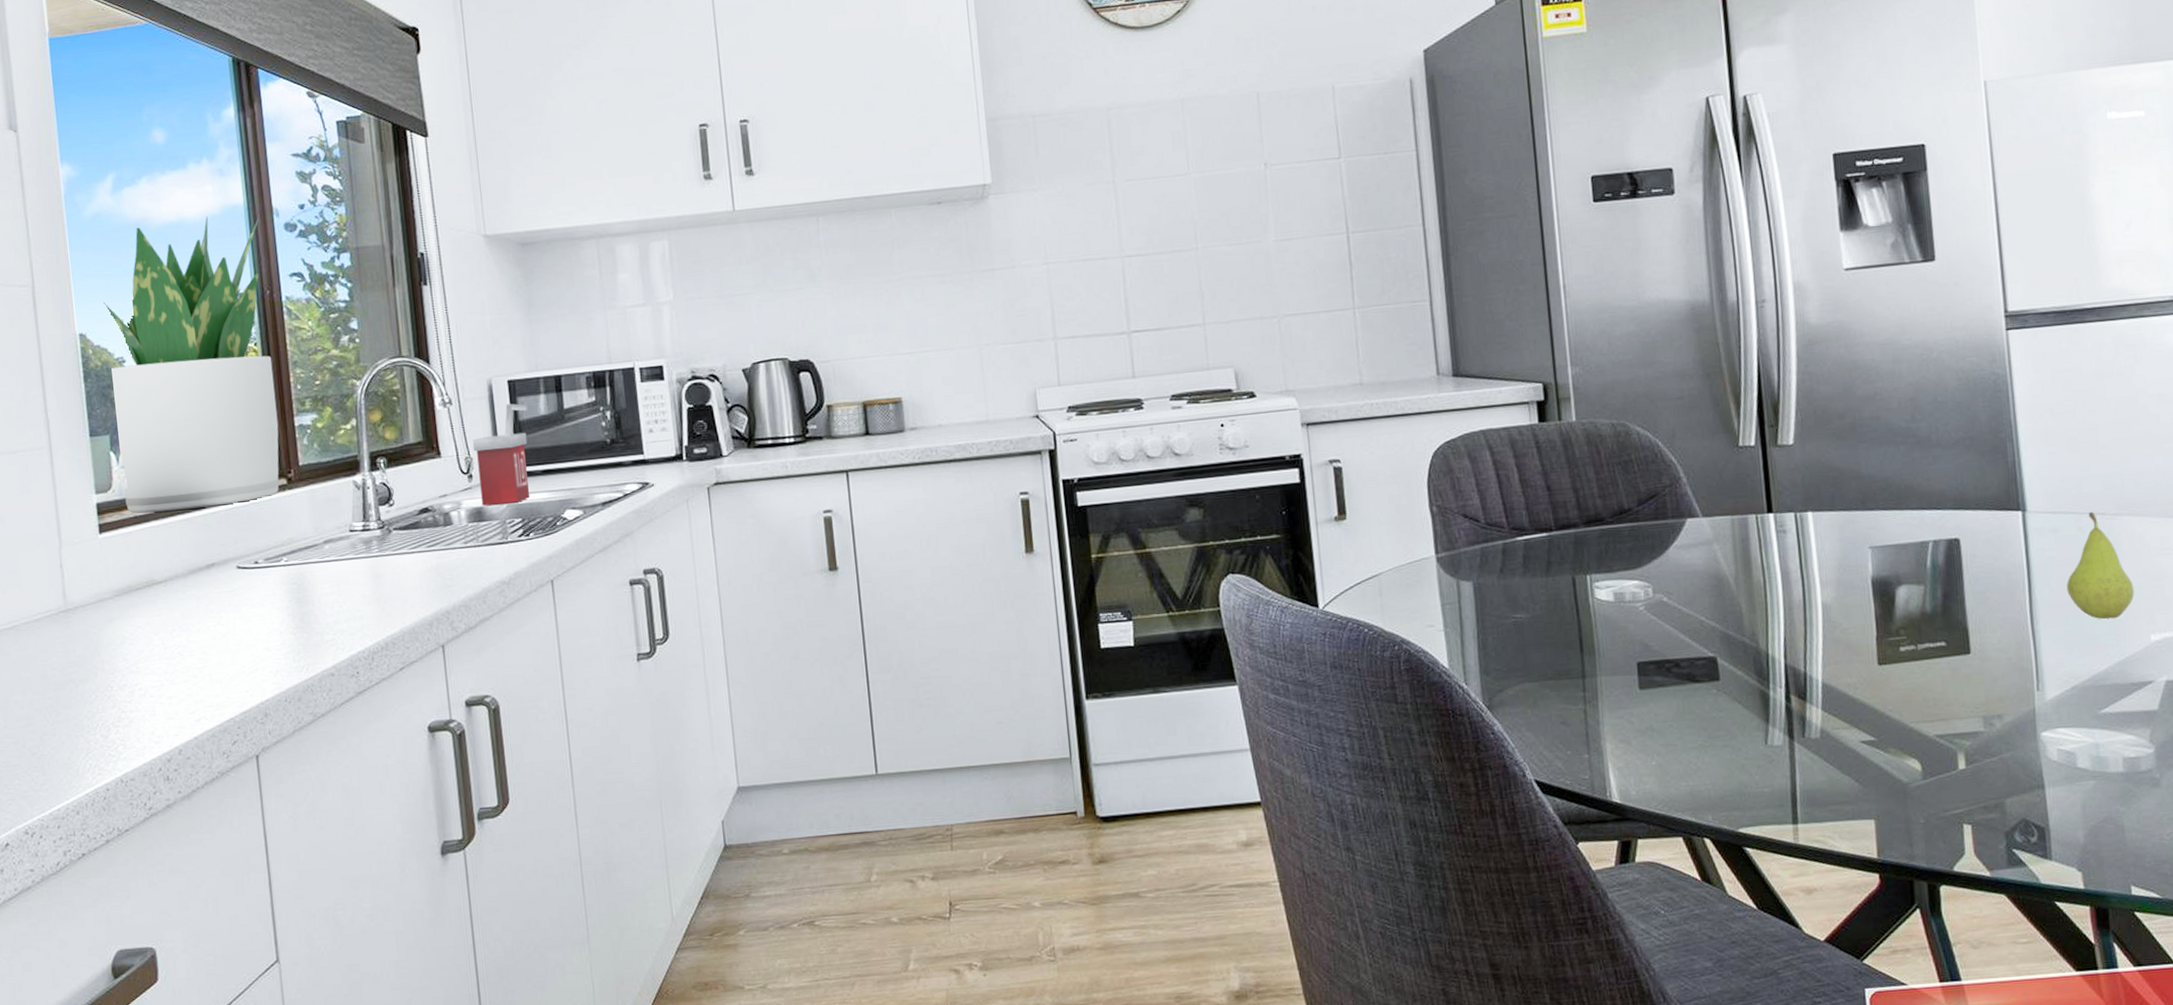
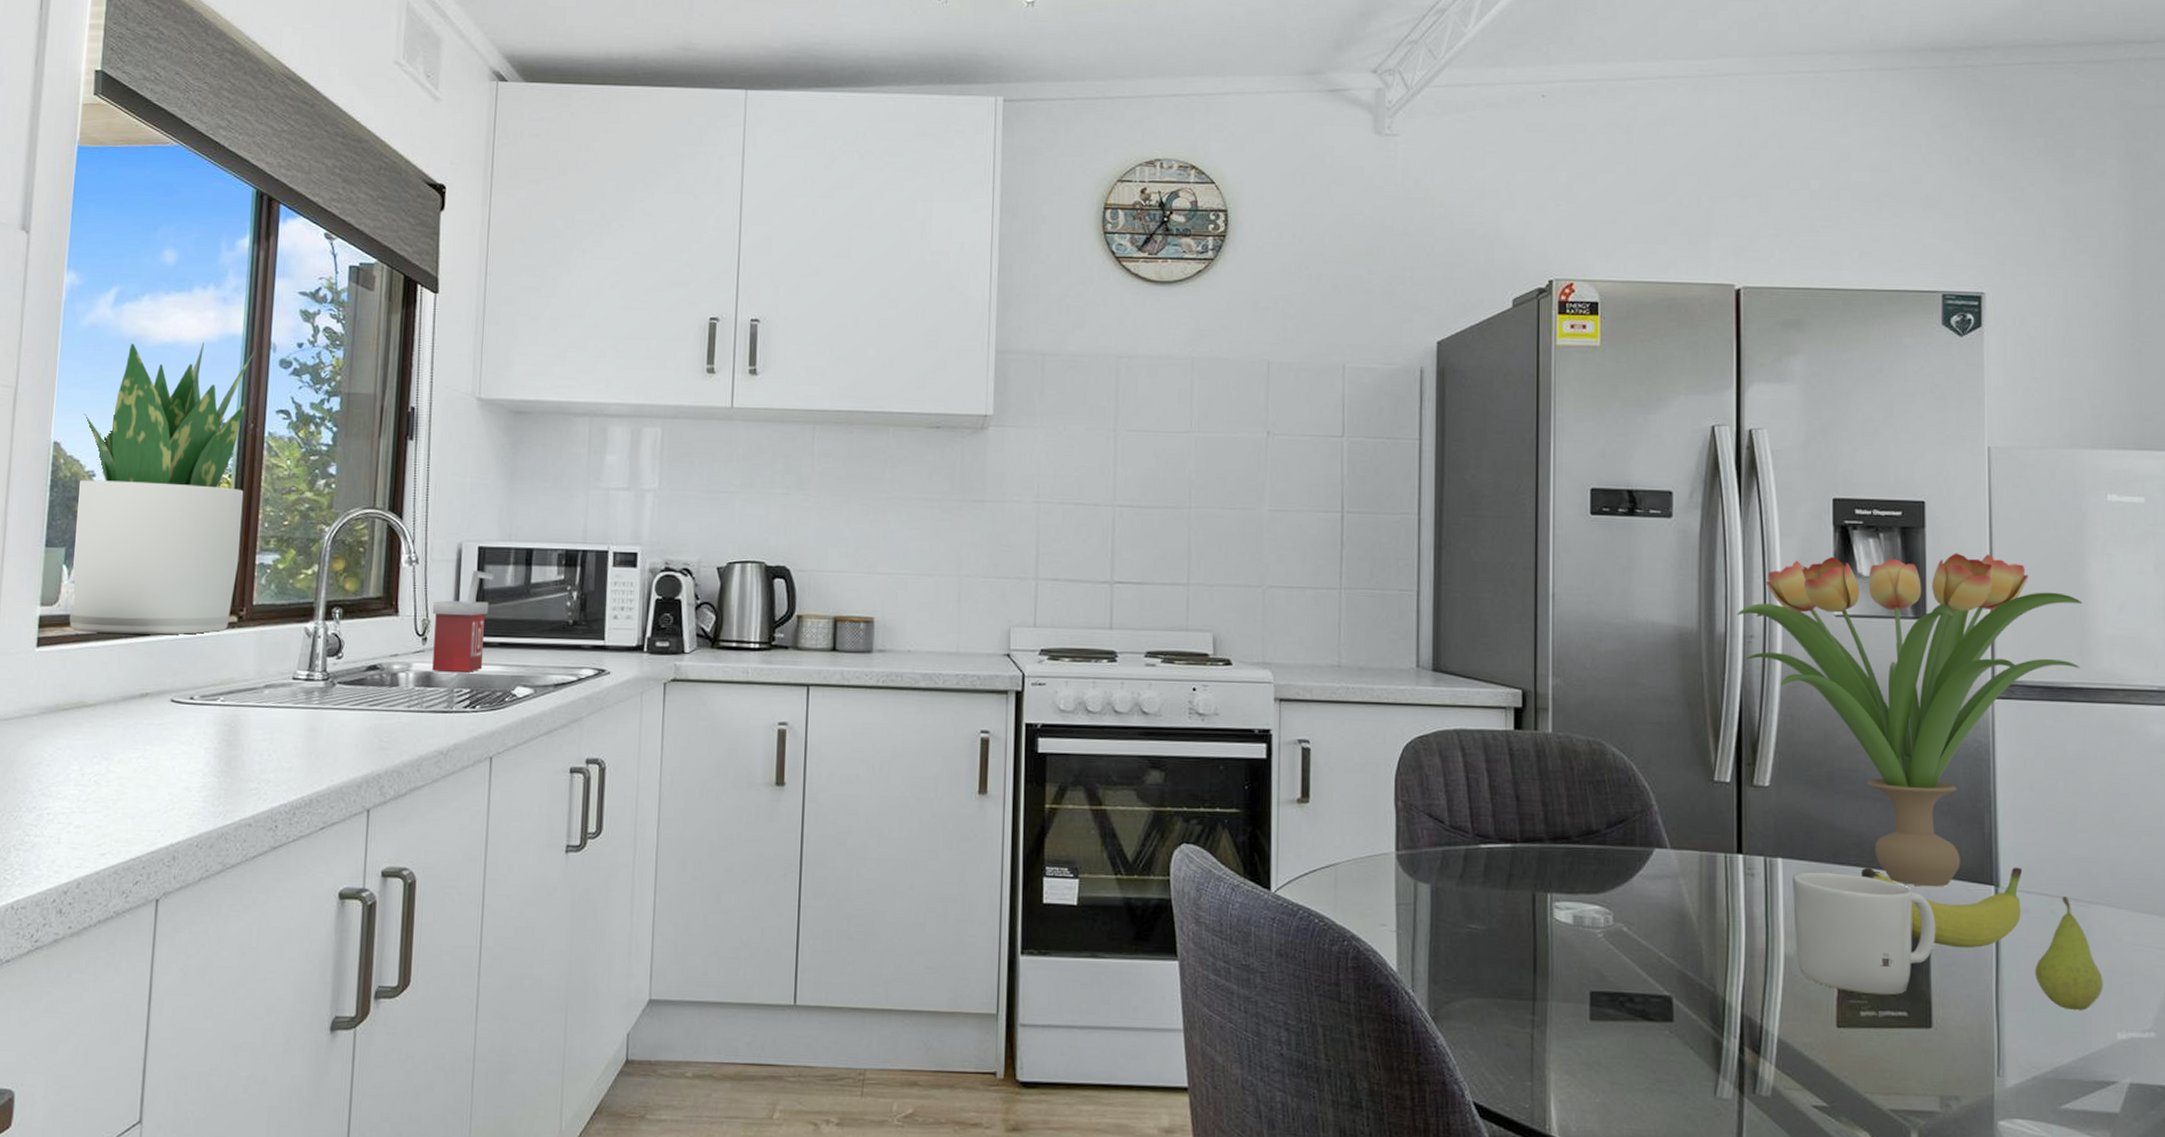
flower arrangement: none [1747,188,2092,521] -> present [1737,553,2083,887]
mug: none [1823,518,1968,631] -> present [1792,871,1936,996]
fruit: none [1890,490,2050,575] -> present [1861,867,2023,948]

